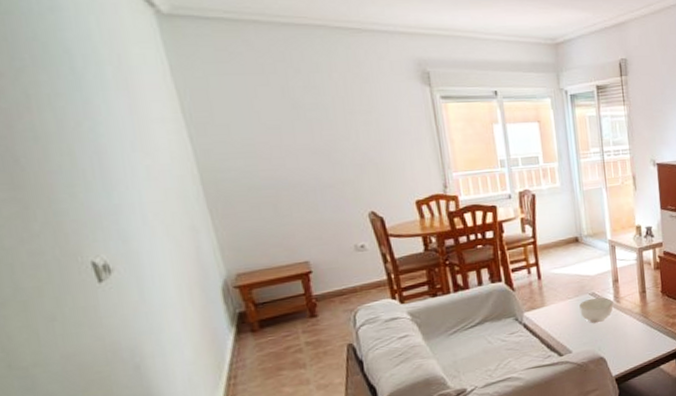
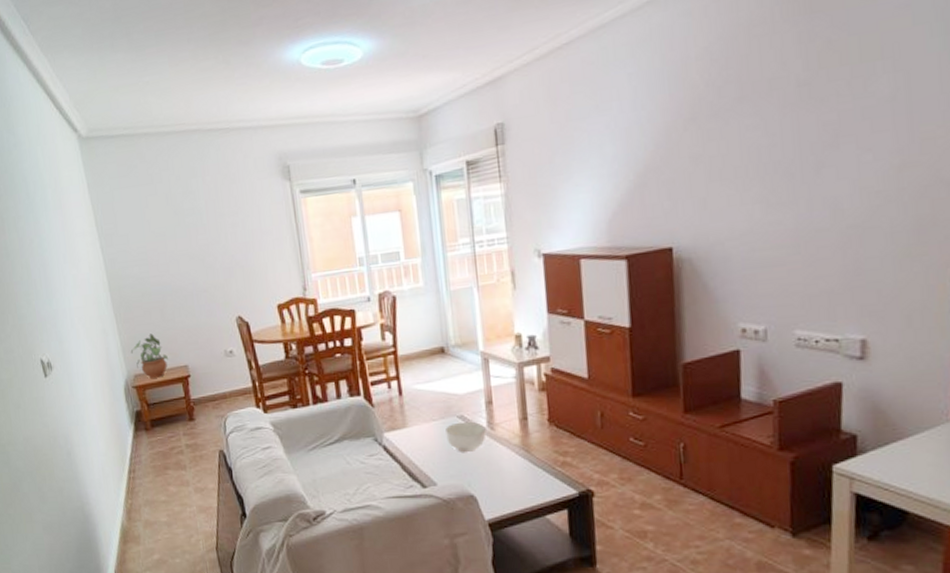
potted plant: none [231,230,283,277] -> present [130,333,168,378]

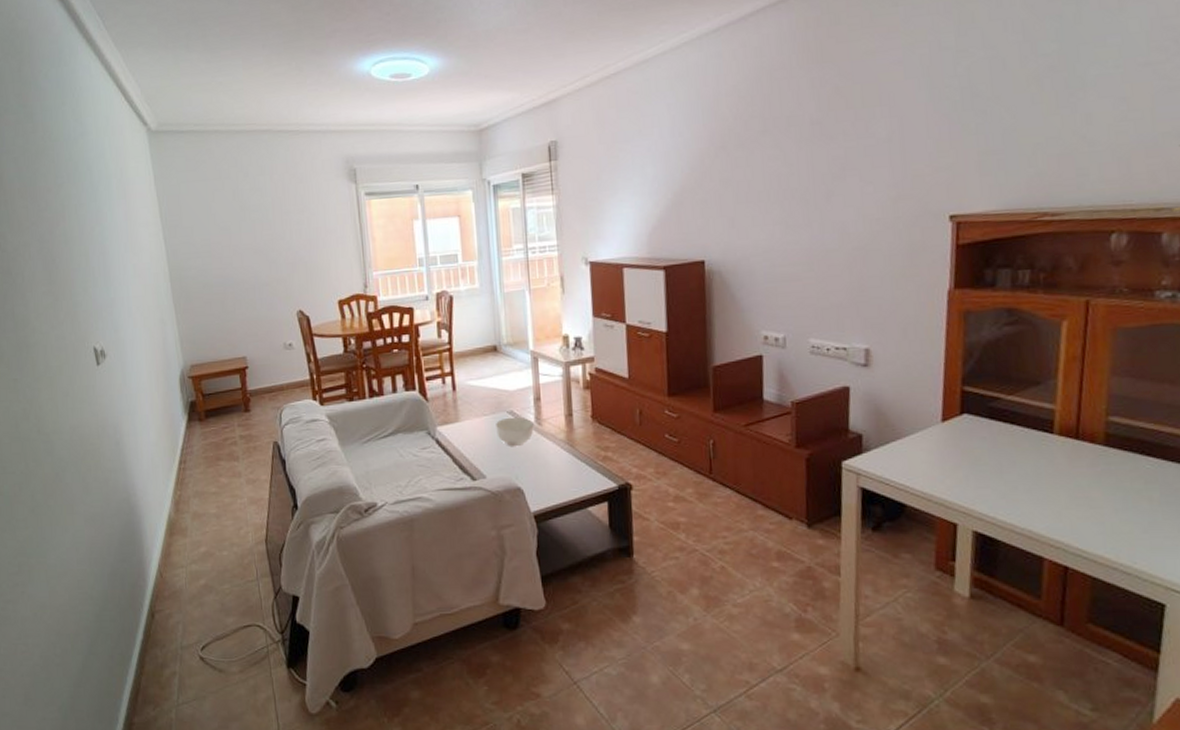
potted plant: present [130,333,168,378] -> none [188,325,226,369]

